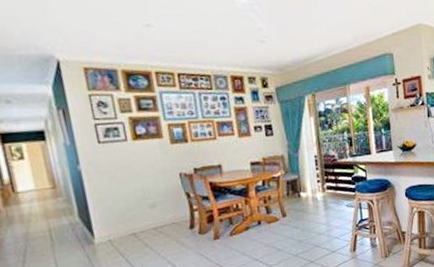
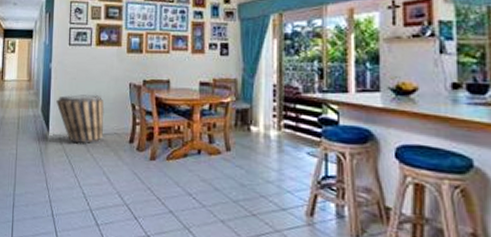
basket: none [96,190,161,242] -> present [56,94,104,144]

